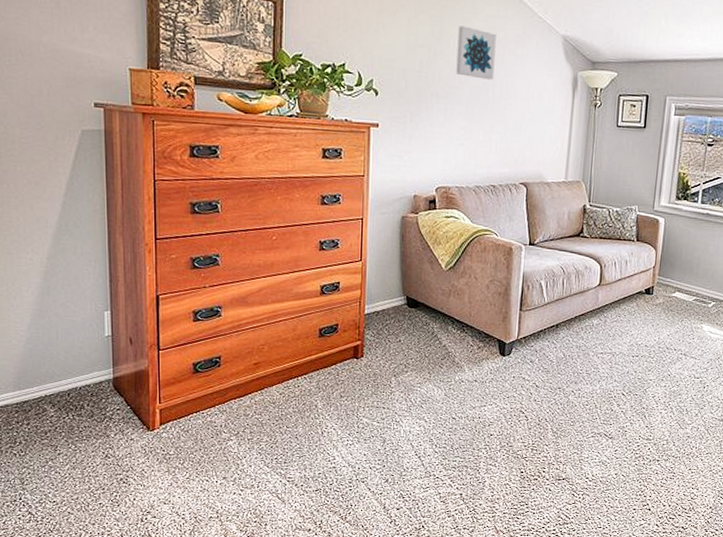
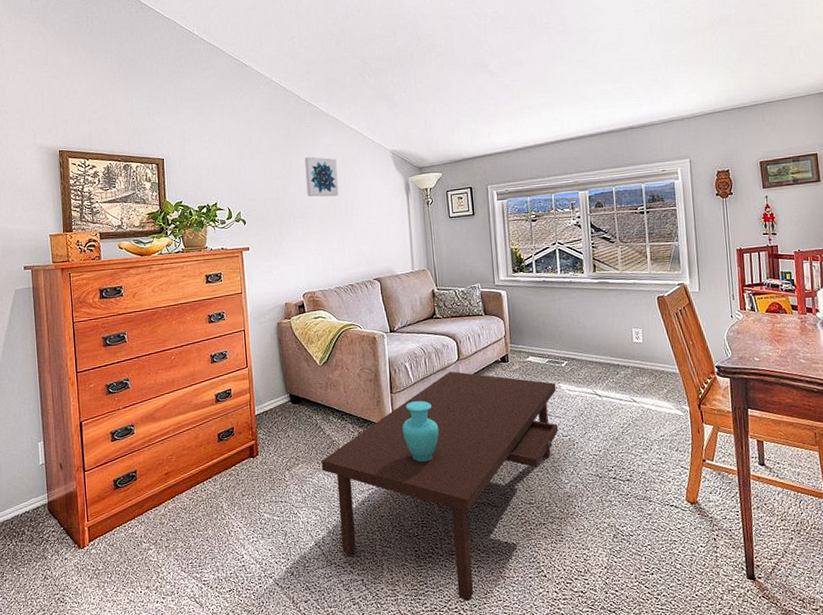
coffee table: none [432,295,698,526] -> present [321,371,559,602]

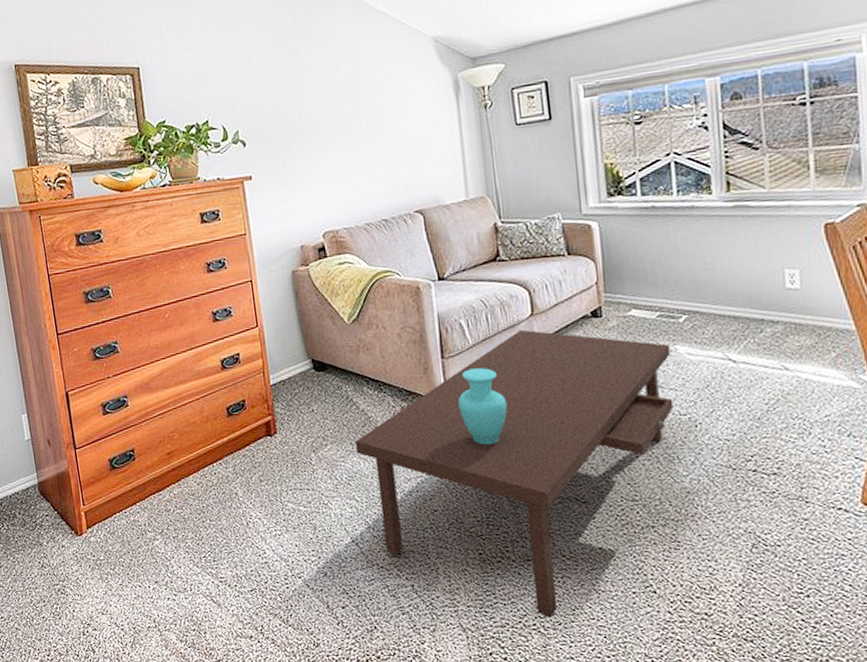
wall art: present [304,156,339,197] -> none [316,52,364,106]

